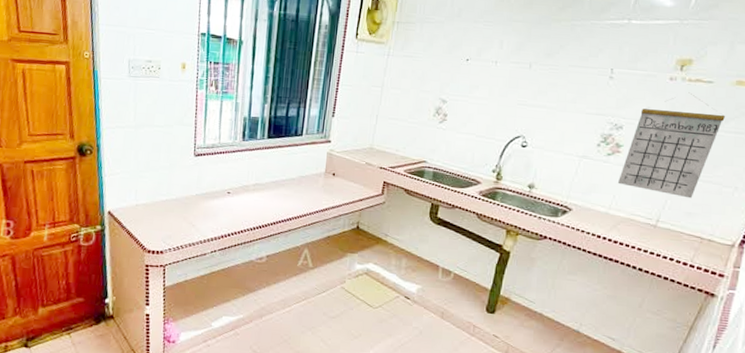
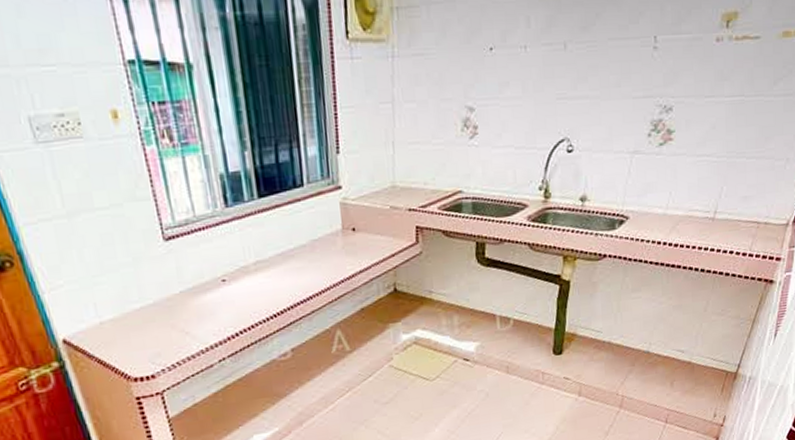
calendar: present [617,92,725,199] -> none [672,54,773,181]

